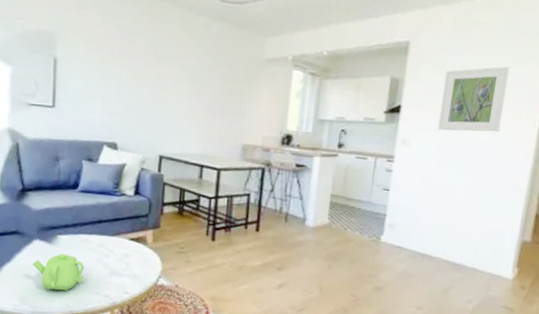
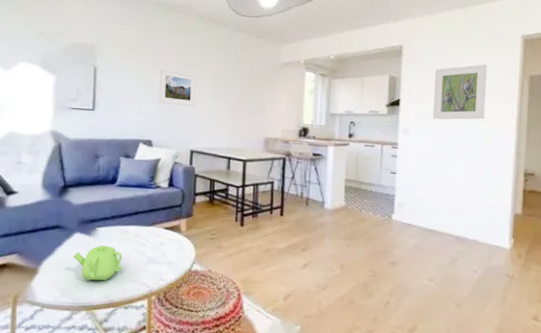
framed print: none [125,62,168,107] -> present [159,68,197,107]

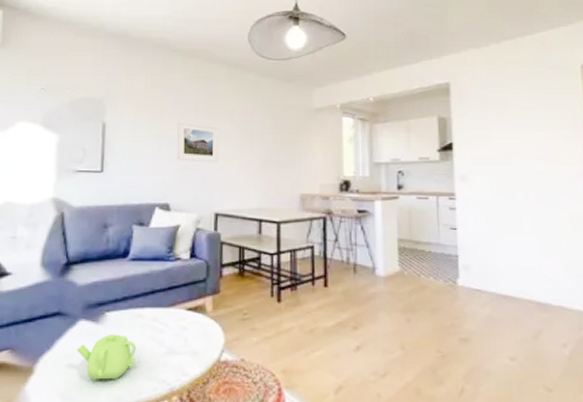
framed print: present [432,64,488,120] -> none [488,98,552,164]

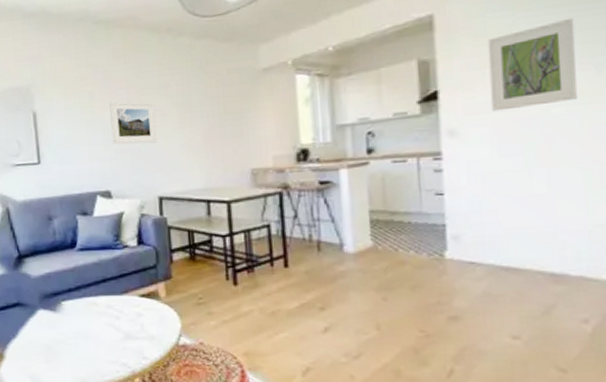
teapot: present [76,334,137,380] -> none [39,322,97,364]
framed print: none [488,98,552,164] -> present [487,17,578,112]

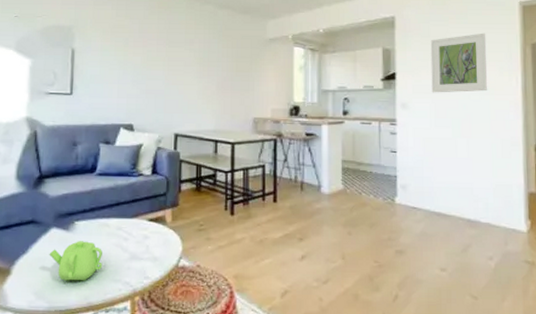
teapot: none [39,322,97,364] -> present [49,241,103,281]
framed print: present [109,101,158,145] -> none [140,49,180,88]

